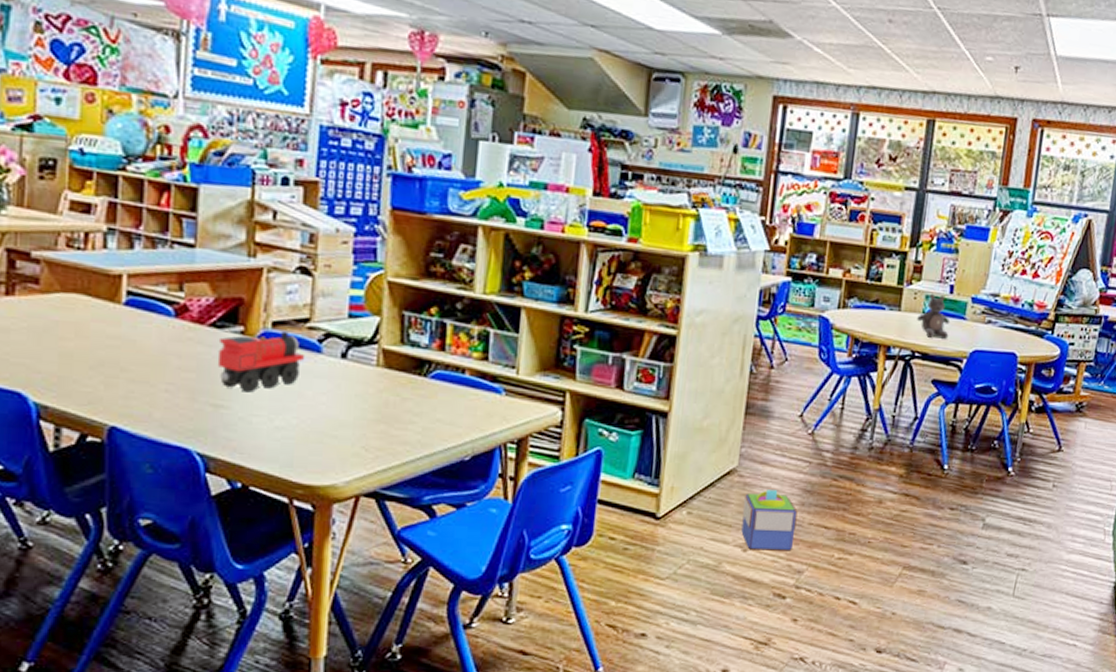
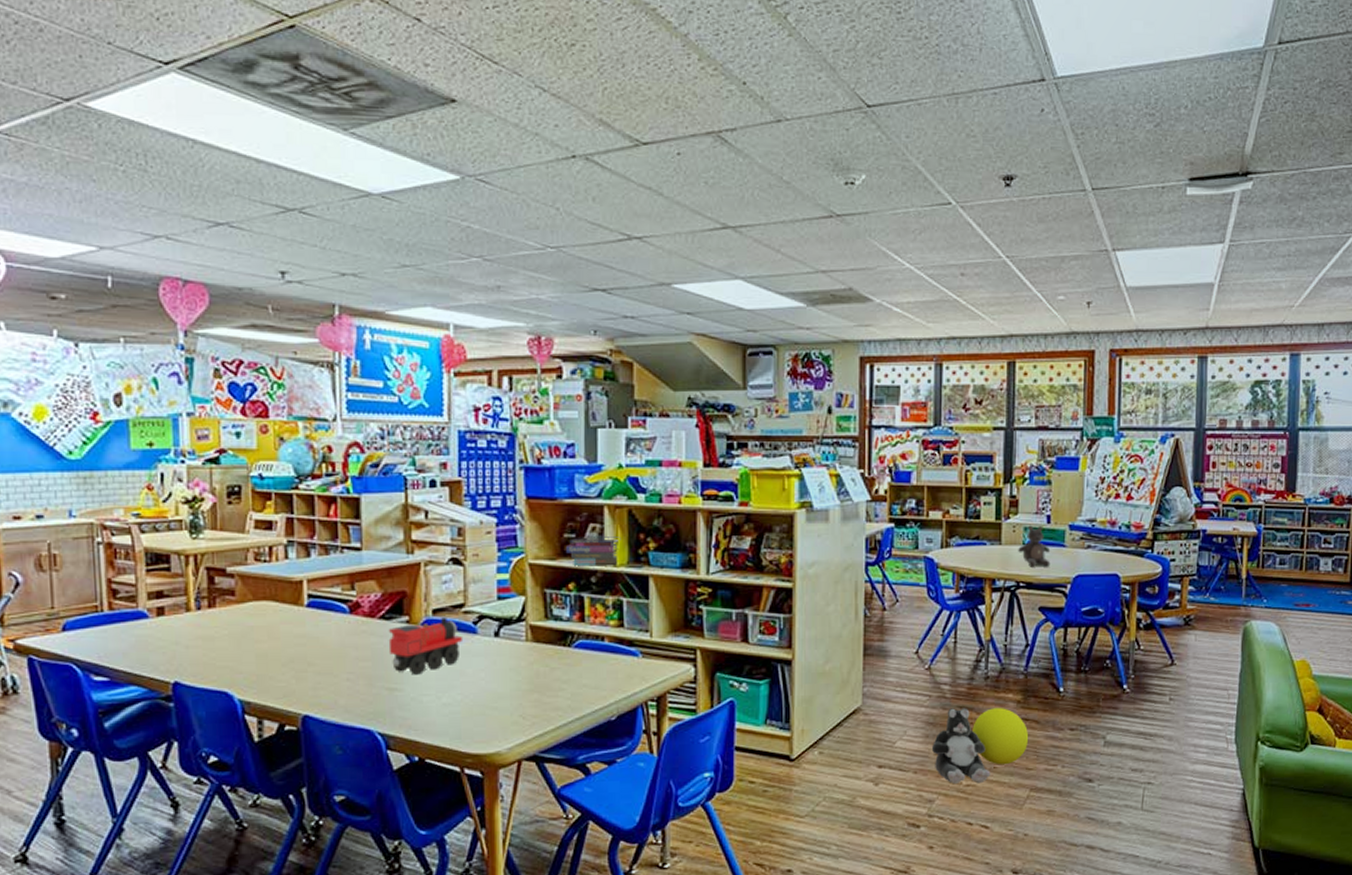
books: none [432,257,494,292] -> present [566,537,621,567]
ballot box: present [741,490,798,551] -> none [870,725,923,783]
plush toy: none [805,477,865,558] -> present [931,708,991,785]
ball: none [850,480,908,540] -> present [972,708,1029,765]

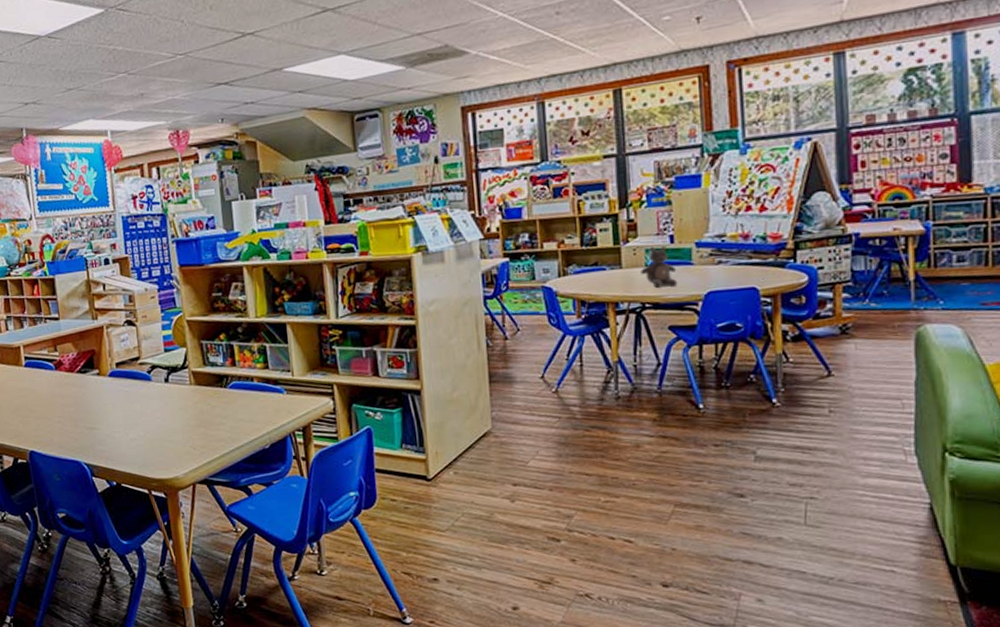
toy train: present [388,616,464,675] -> none [84,368,141,416]
books: present [566,537,621,567] -> none [215,292,260,320]
plush toy: present [931,708,991,785] -> none [565,427,630,501]
ball: present [972,708,1029,765] -> none [607,426,669,482]

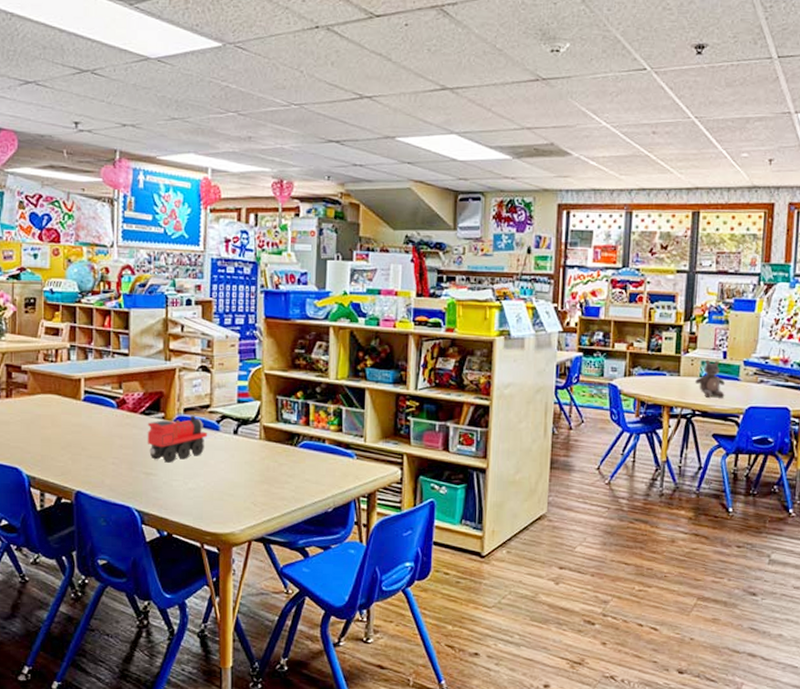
toy train: none [84,368,141,416] -> present [147,415,208,463]

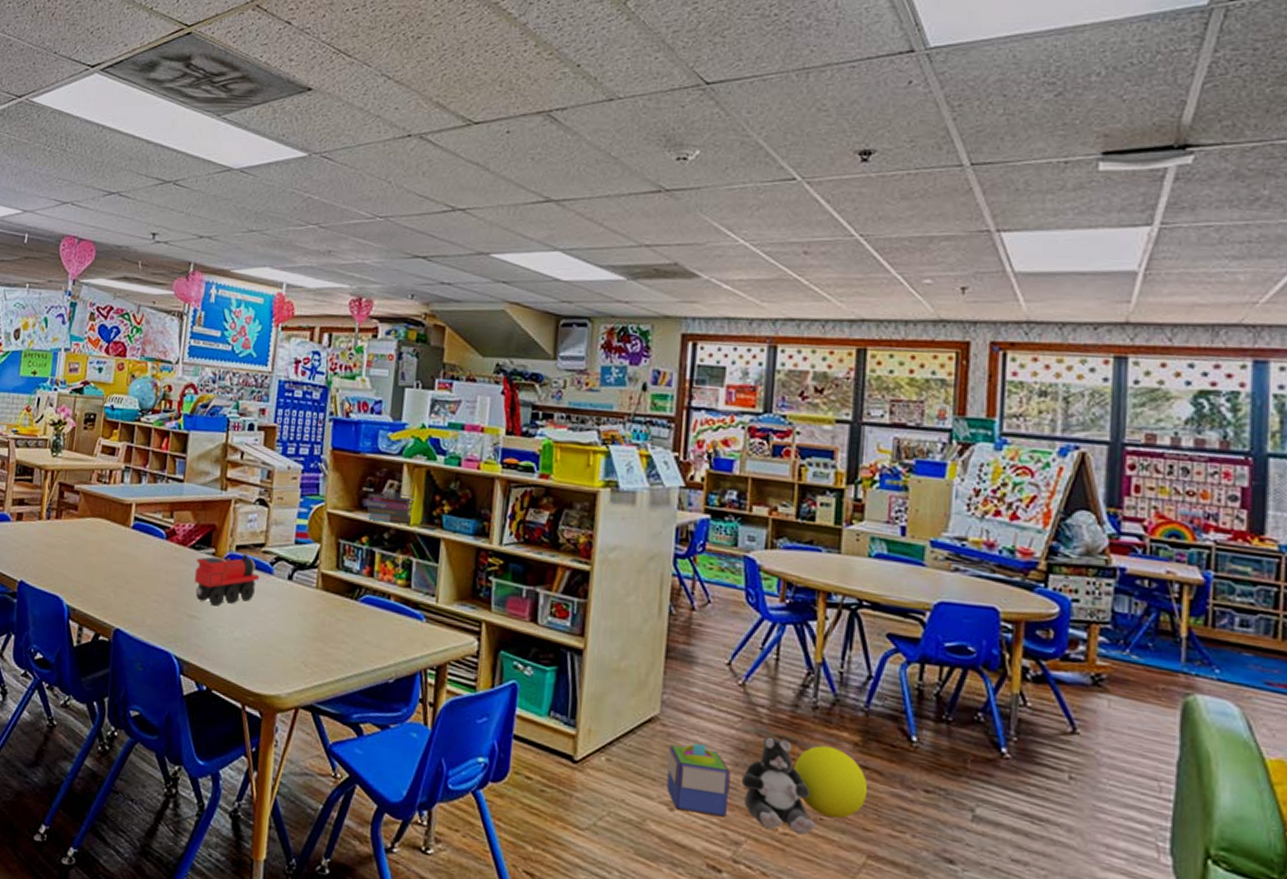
books: none [297,352,343,378] -> present [363,491,417,524]
ballot box: none [553,532,601,584] -> present [666,743,731,817]
plush toy: none [608,520,662,590] -> present [741,736,815,836]
ball: none [646,523,699,575] -> present [794,745,868,819]
stuffed animal: present [695,359,726,398] -> none [862,535,905,587]

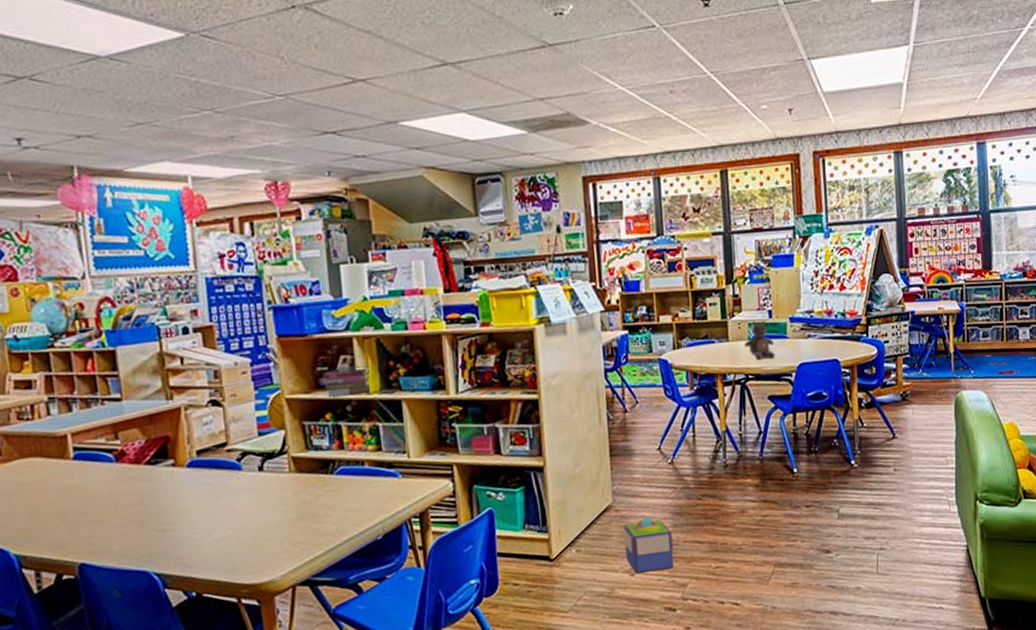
toy train: present [194,553,260,607] -> none [155,456,229,515]
plush toy: present [741,736,815,836] -> none [680,496,737,568]
ball: present [794,745,868,819] -> none [716,492,769,546]
stuffed animal: none [862,535,905,587] -> present [744,320,775,360]

